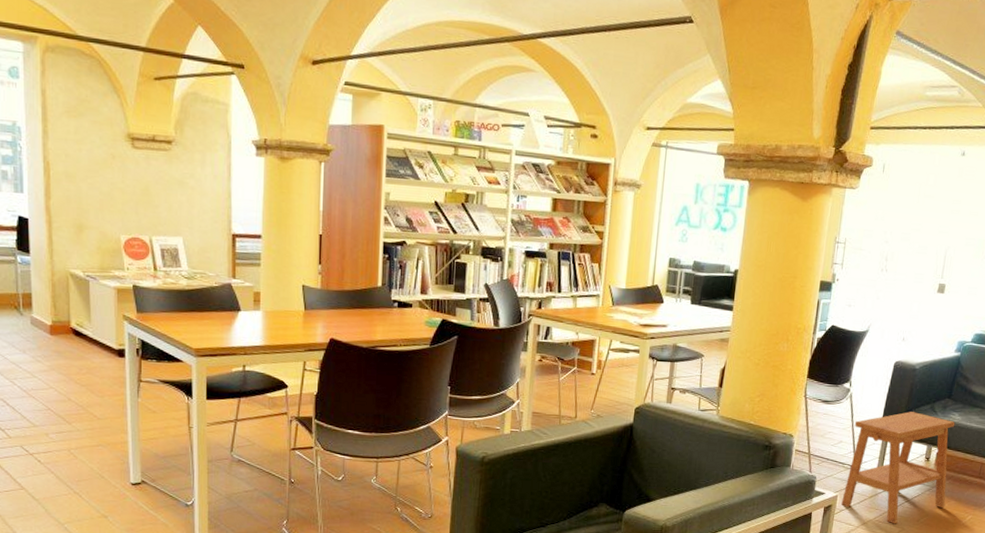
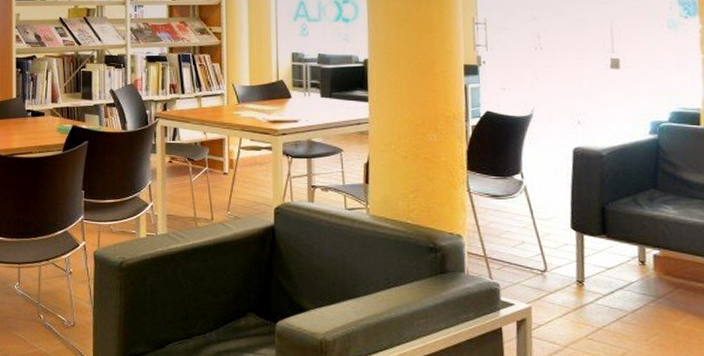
side table: present [841,411,955,525] -> none [536,205,681,344]

